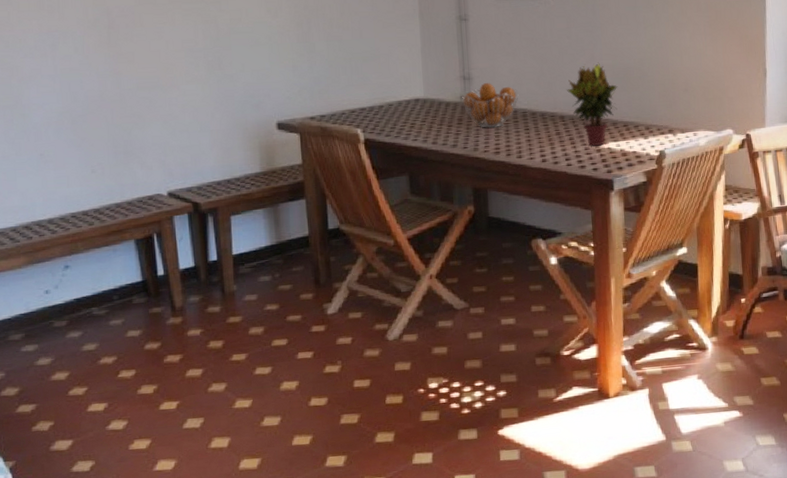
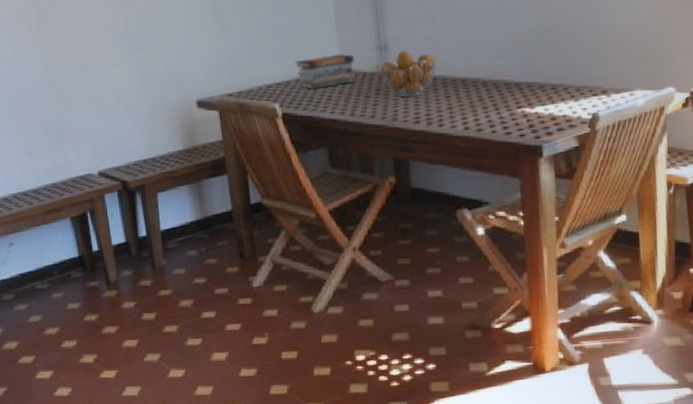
book stack: none [379,82,440,116] -> present [295,53,357,89]
potted plant: present [567,62,618,146] -> none [489,23,544,112]

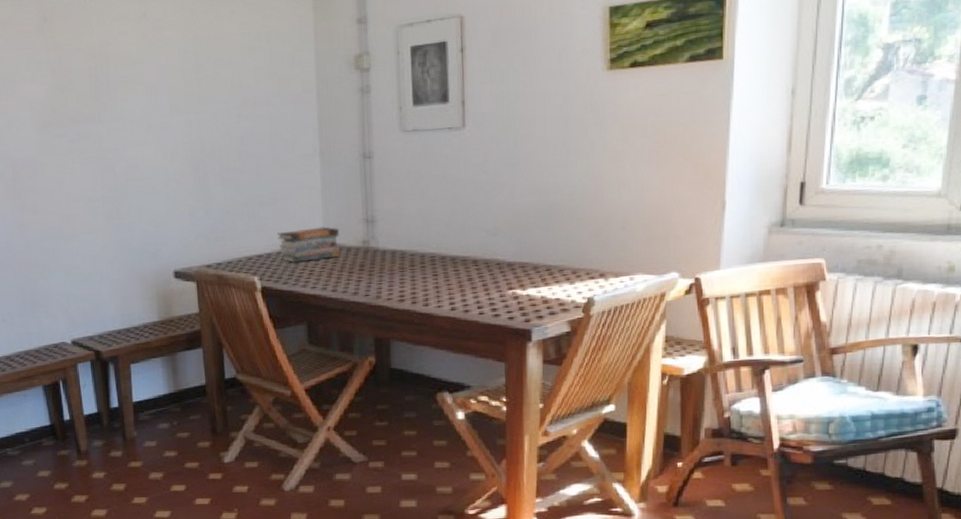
fruit basket: present [377,51,438,97] -> none [363,225,427,274]

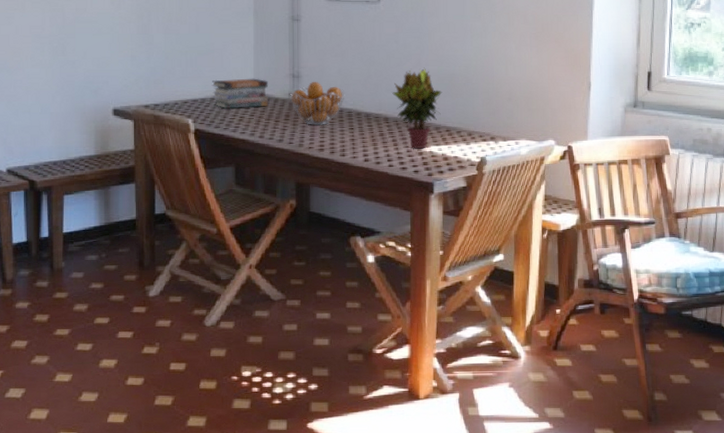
fruit basket: none [363,225,427,274] -> present [289,82,345,125]
potted plant: none [482,199,541,293] -> present [392,67,442,149]

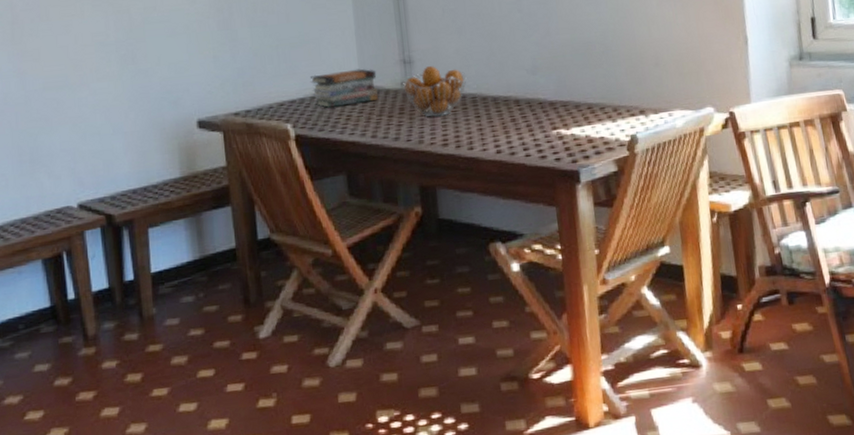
potted plant: present [392,67,442,149] -> none [521,37,579,133]

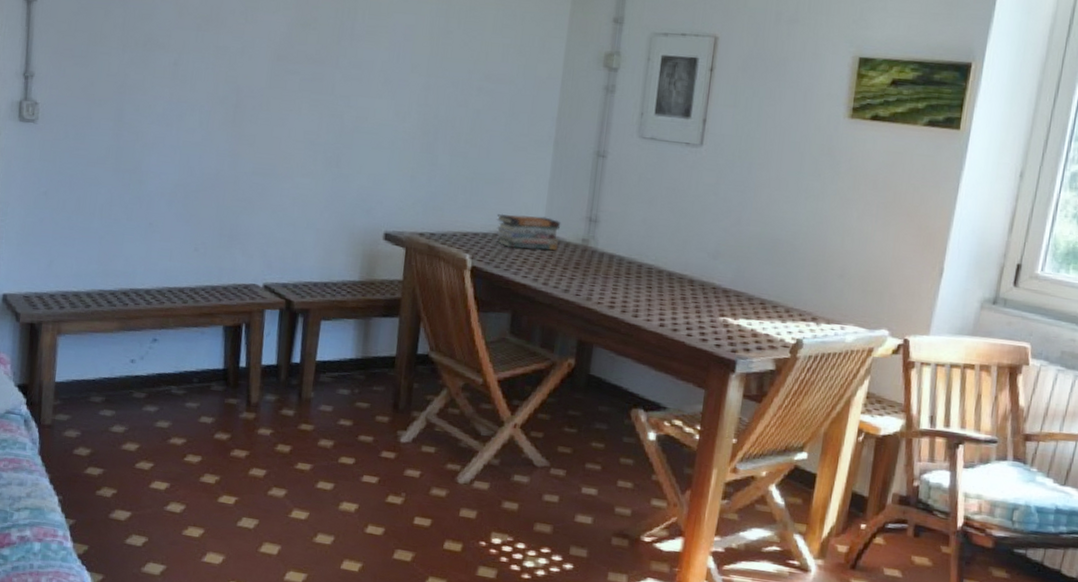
fruit basket: present [401,66,467,117] -> none [583,229,647,280]

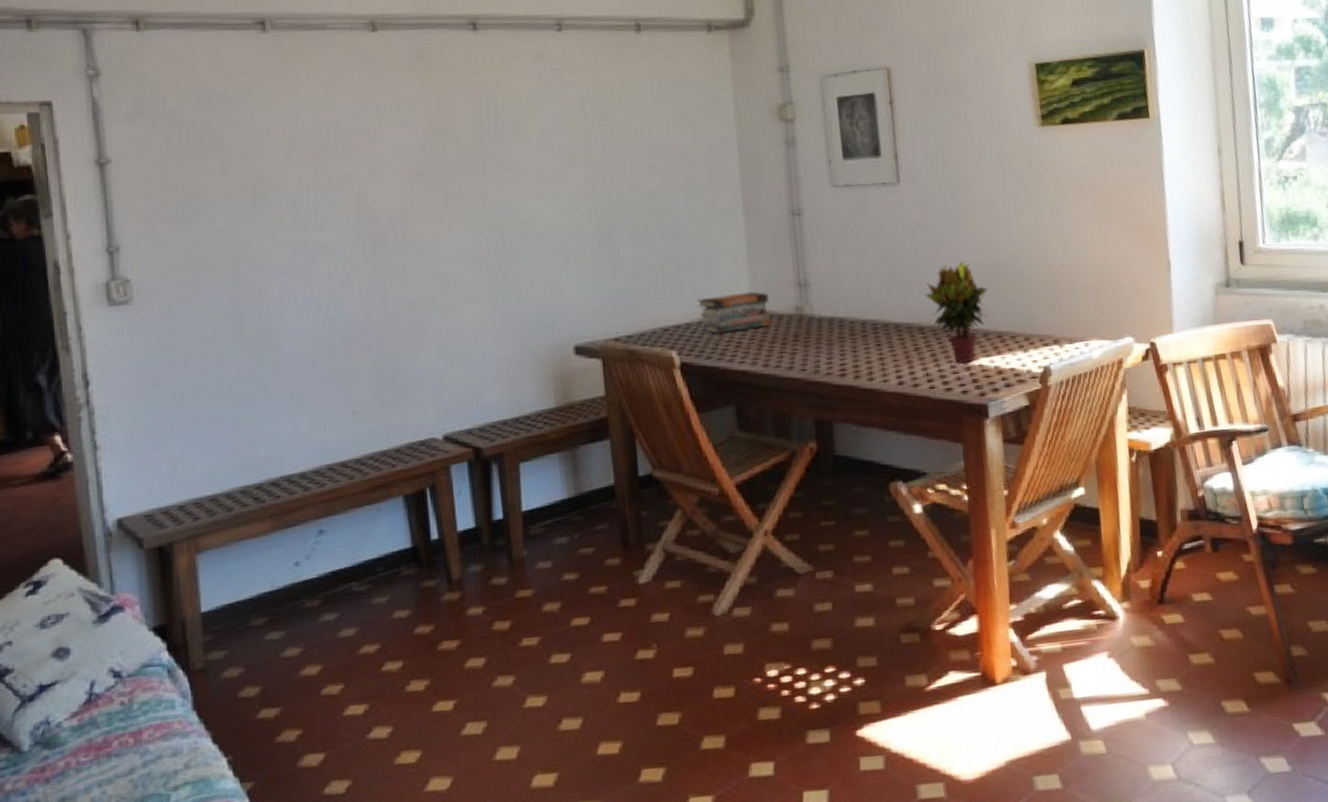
potted plant: none [702,227,762,321] -> present [925,260,989,364]

